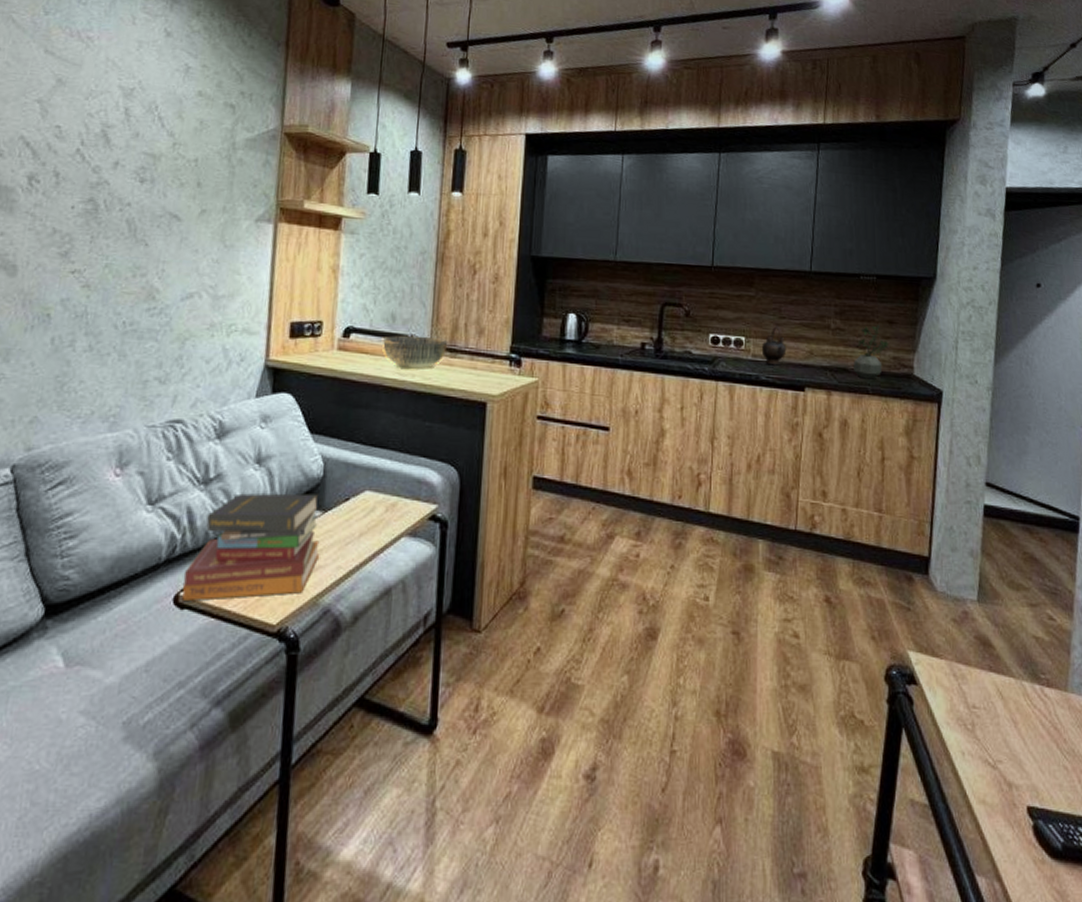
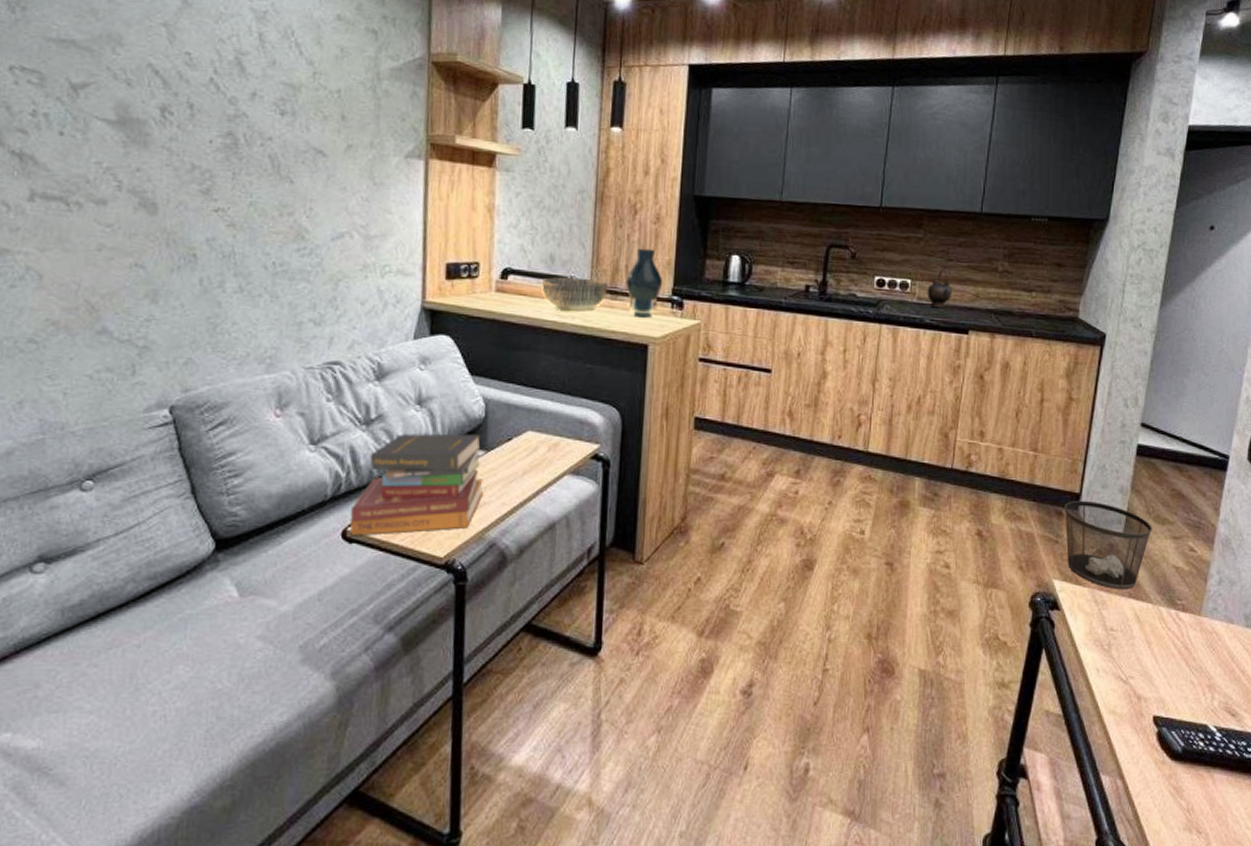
vase: none [464,307,502,375] -> present [625,248,663,318]
potted plant: present [853,324,890,379] -> none [1019,267,1056,323]
waste bin: none [913,564,1007,663] -> present [1064,500,1152,590]

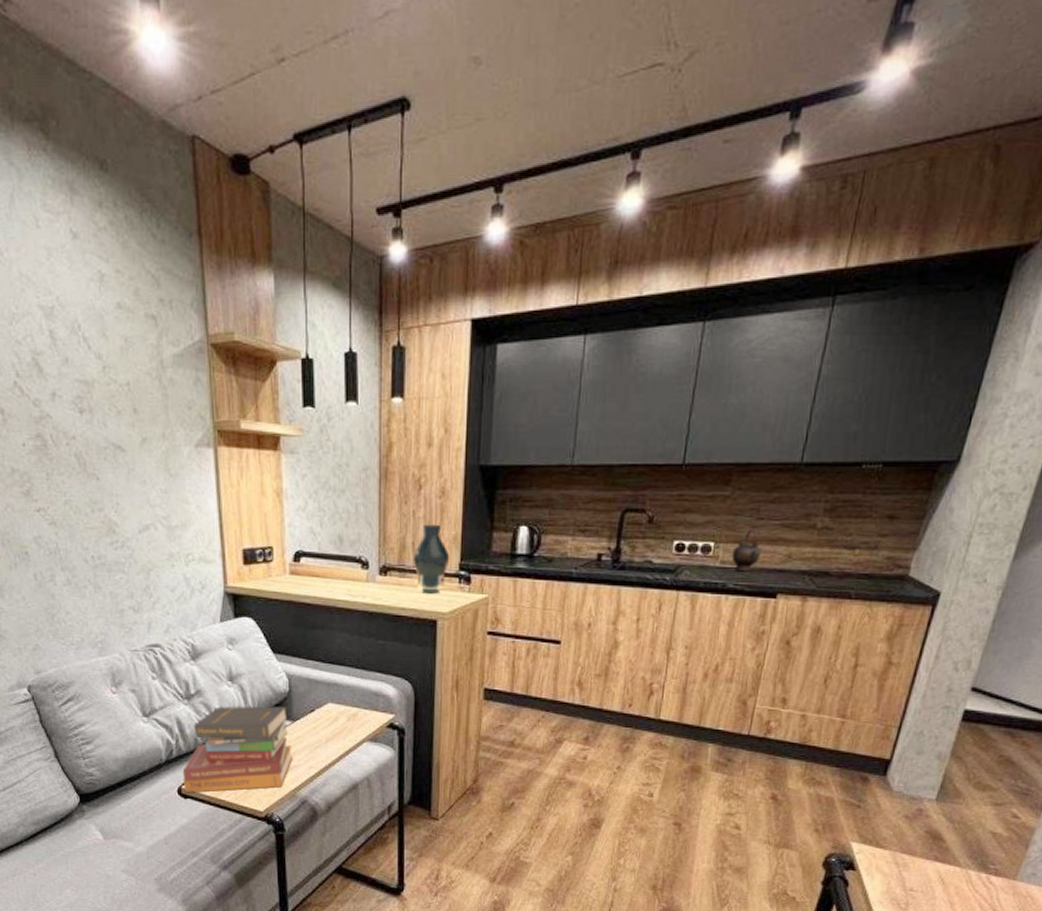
bowl: present [542,277,609,312] -> none [333,557,396,590]
waste bin: present [1064,500,1152,590] -> none [868,766,971,854]

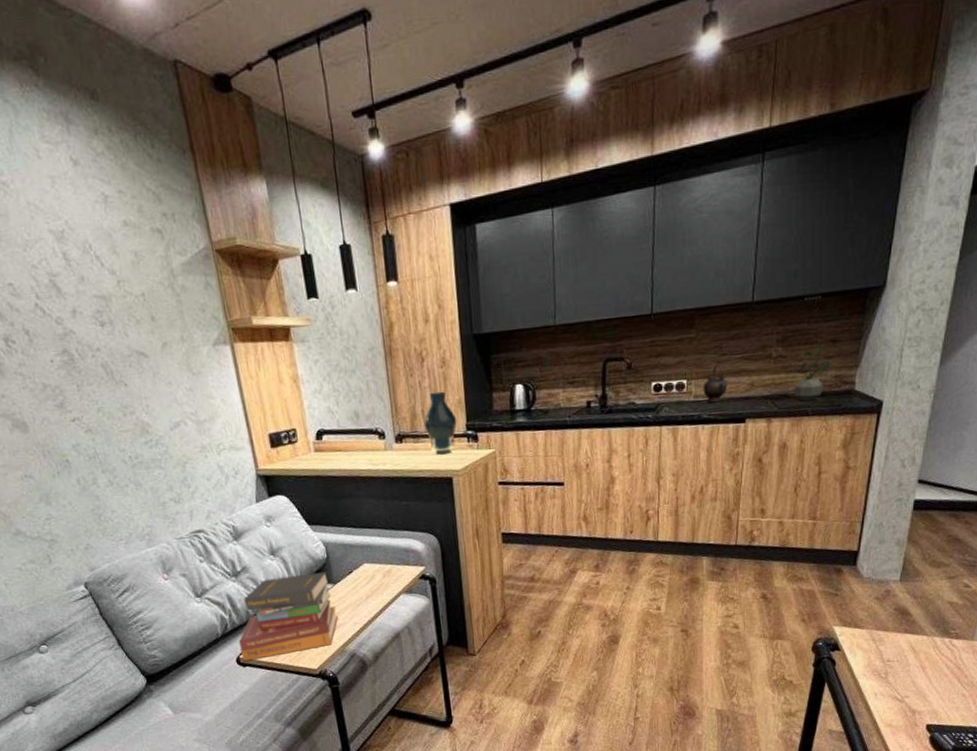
potted plant: none [837,520,885,583] -> present [794,345,832,402]

